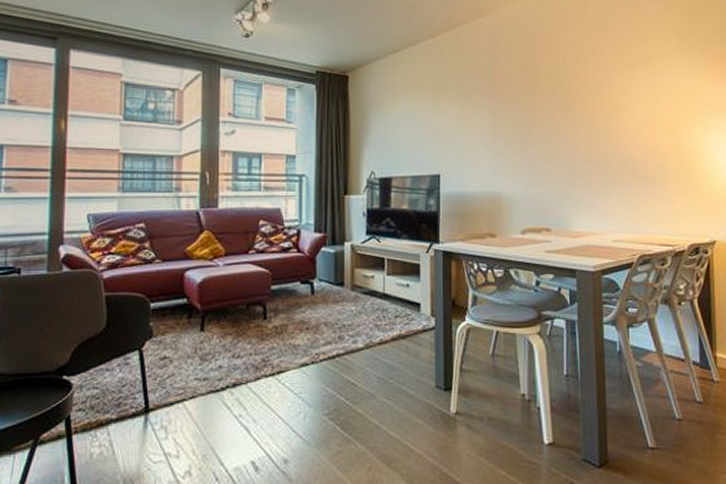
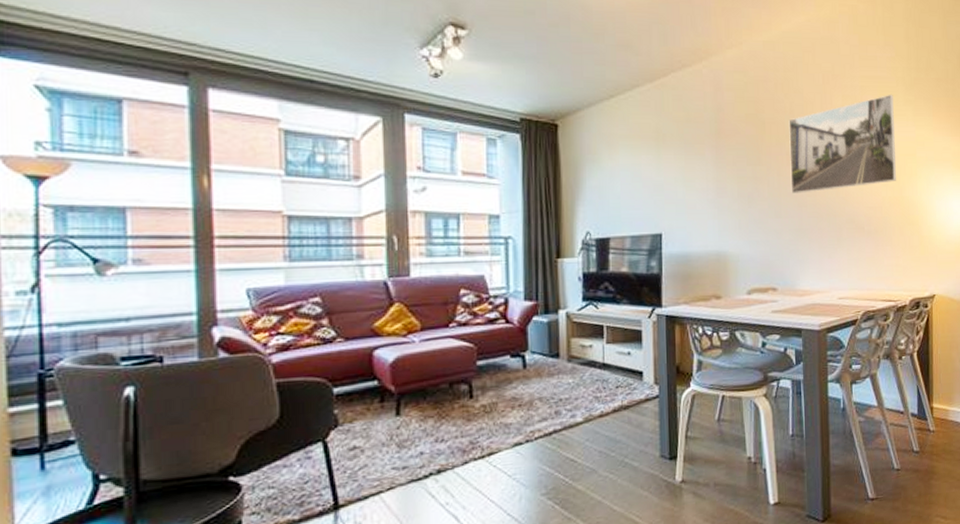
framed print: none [561,44,671,139] -> present [789,94,896,193]

